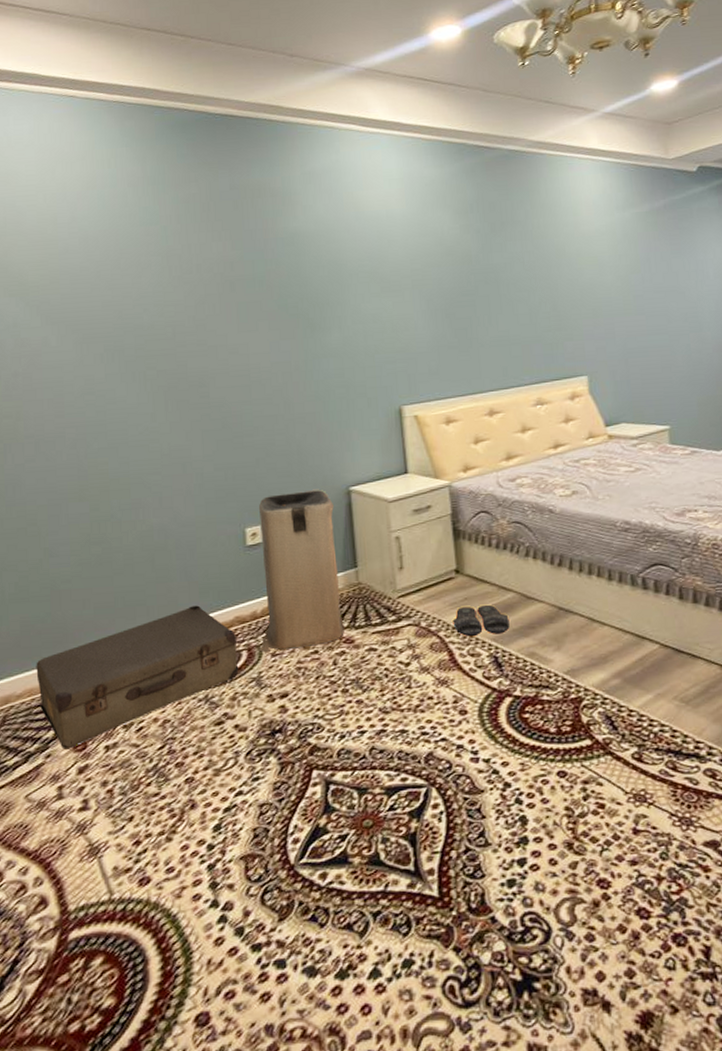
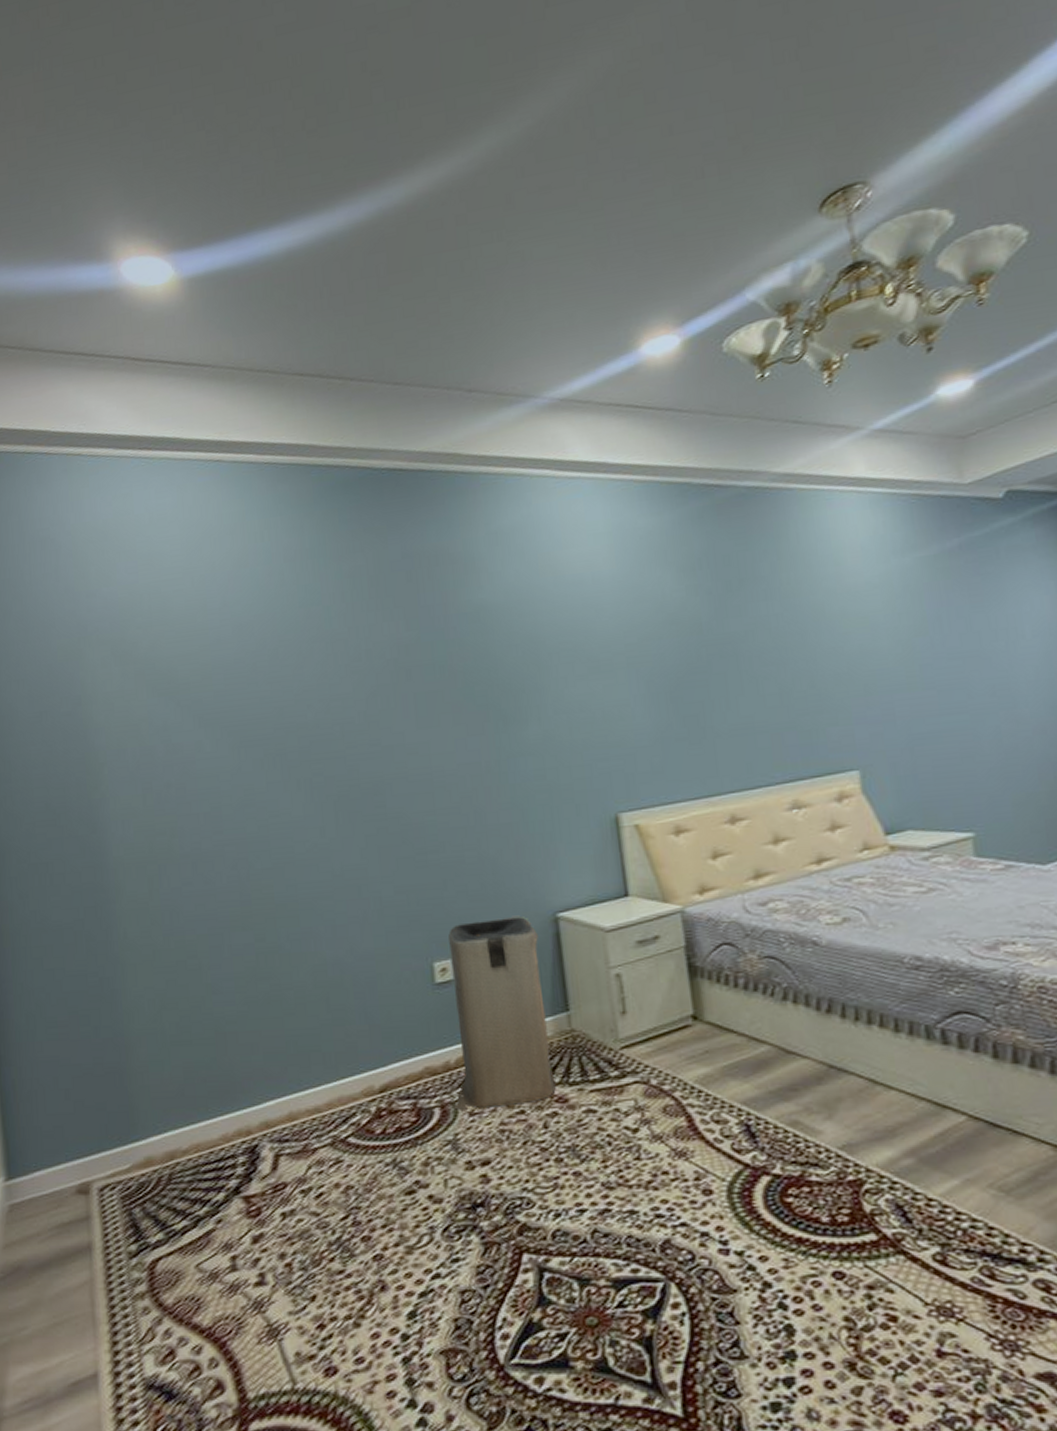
suitcase: present [36,605,239,748] -> none [202,1053,432,1213]
slippers: present [452,604,510,636] -> none [690,1059,765,1098]

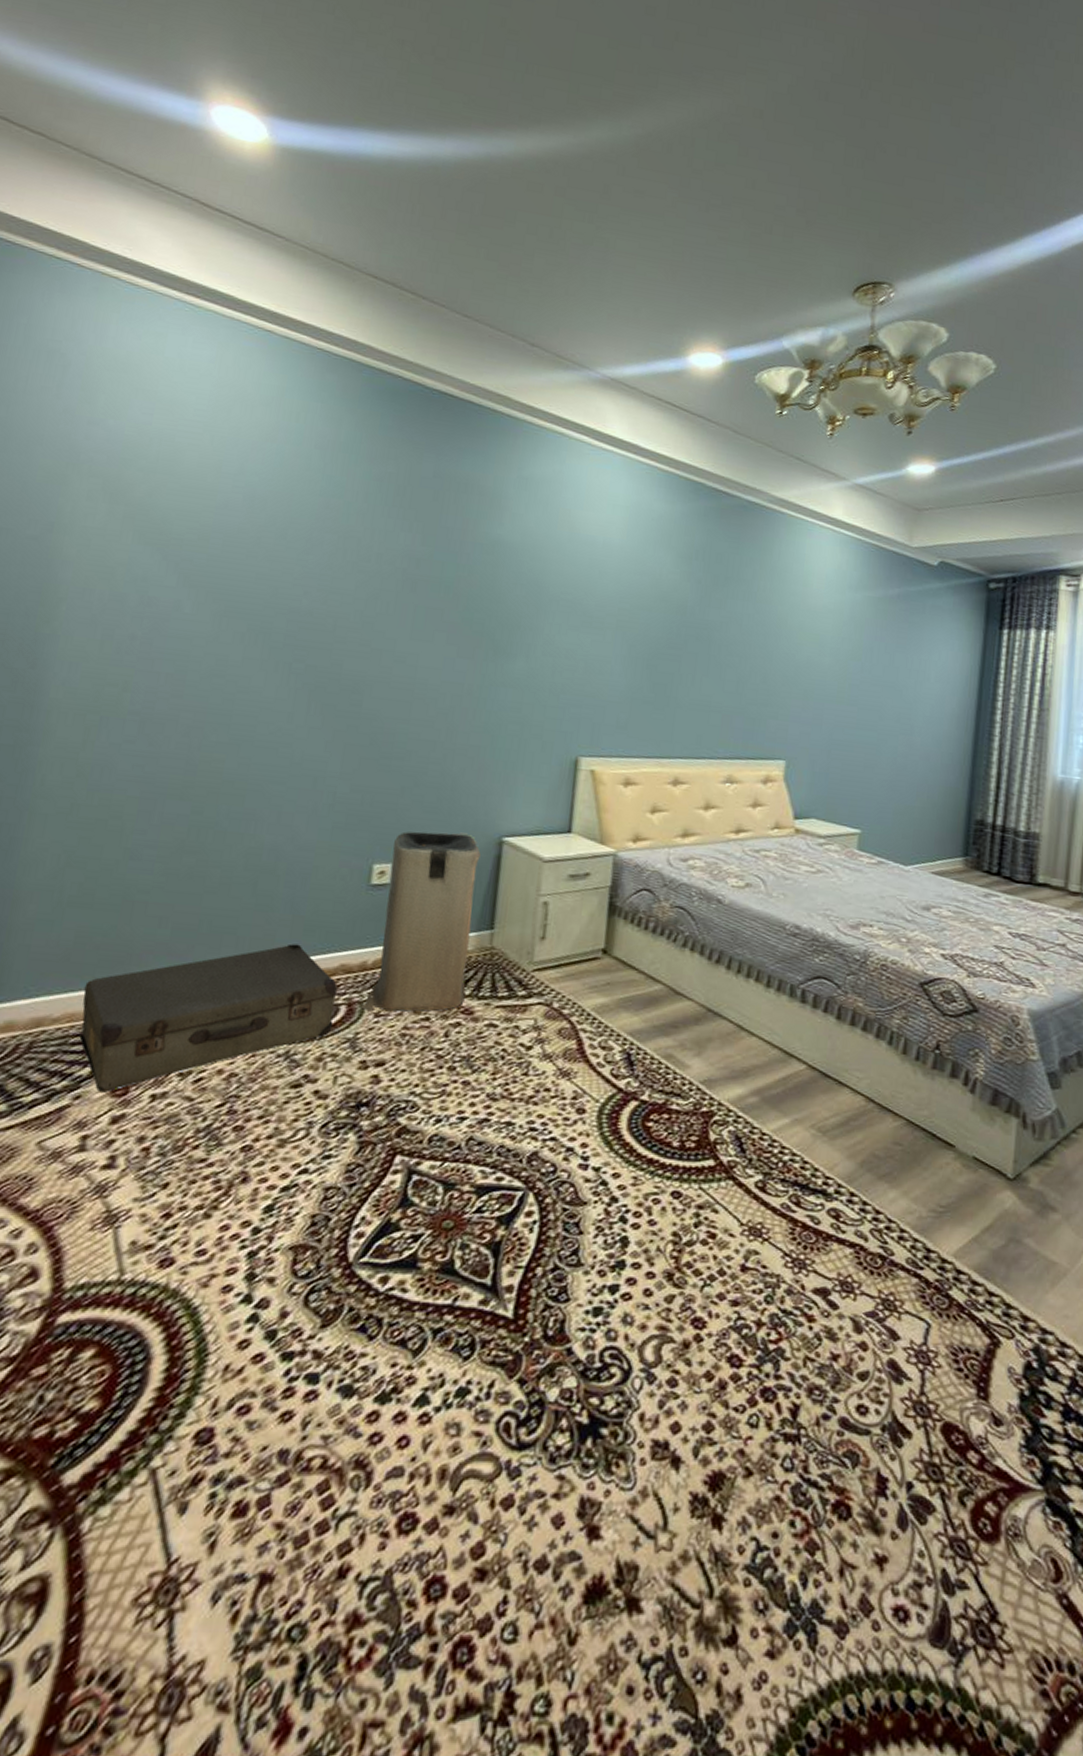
suitcase: none [202,1053,432,1213] -> present [79,944,337,1091]

